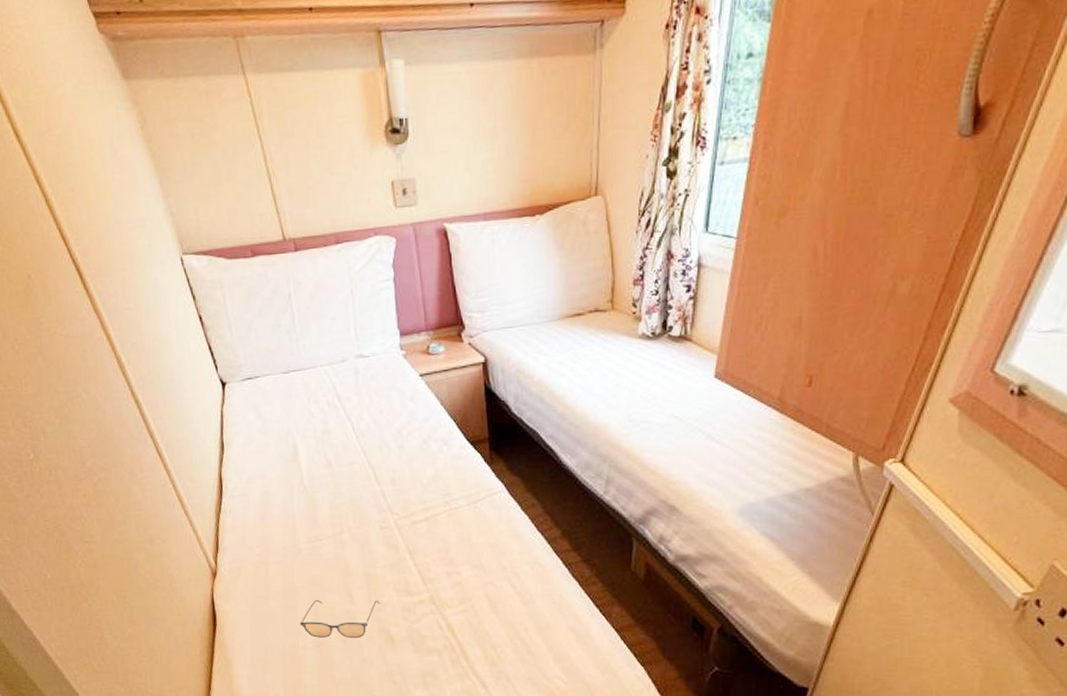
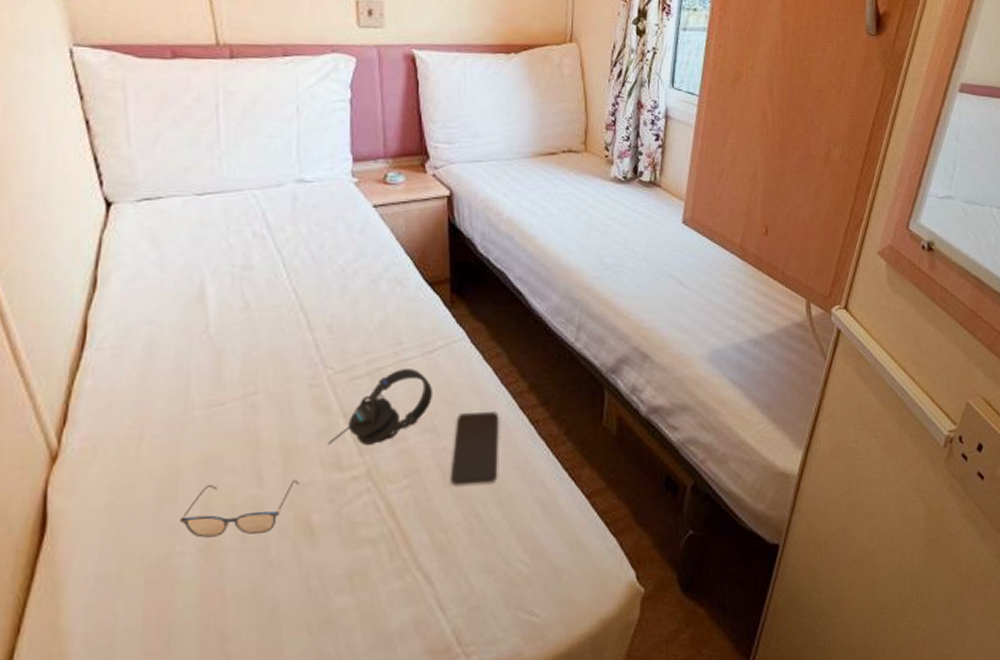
headphones: none [398,516,479,577] -> present [326,368,432,446]
smartphone: none [497,553,537,613] -> present [450,410,500,485]

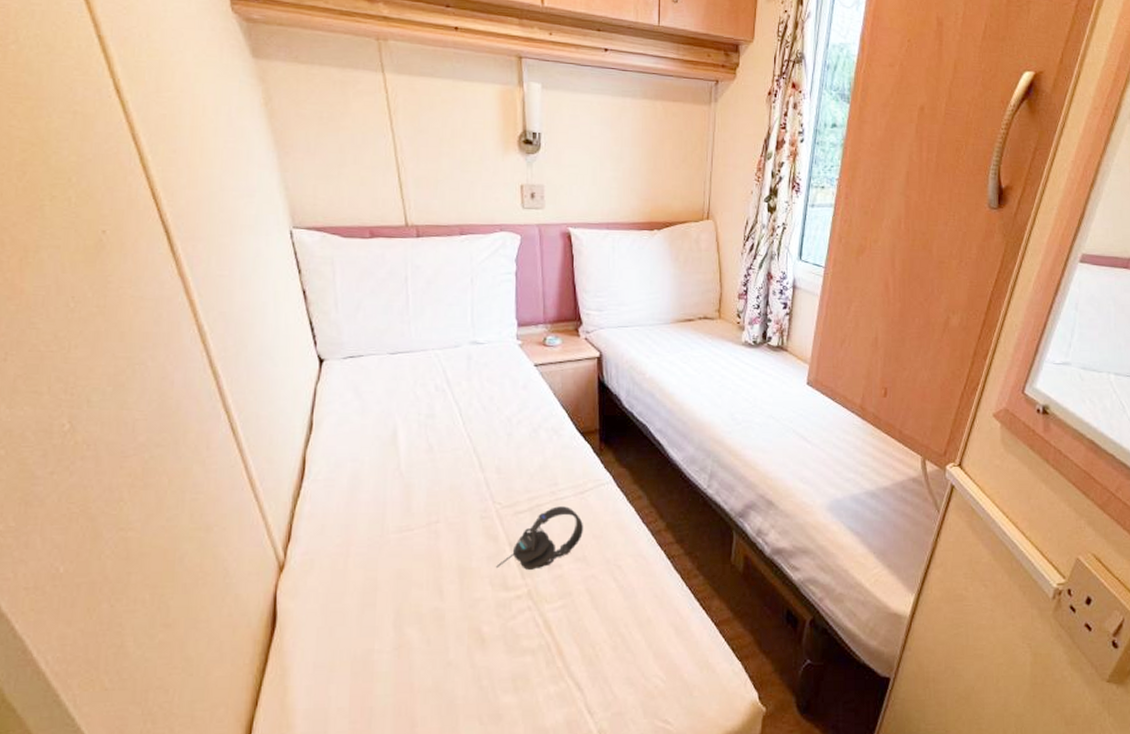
glasses: present [179,479,299,538] -> none [377,595,473,640]
smartphone: present [450,410,500,485] -> none [598,545,640,608]

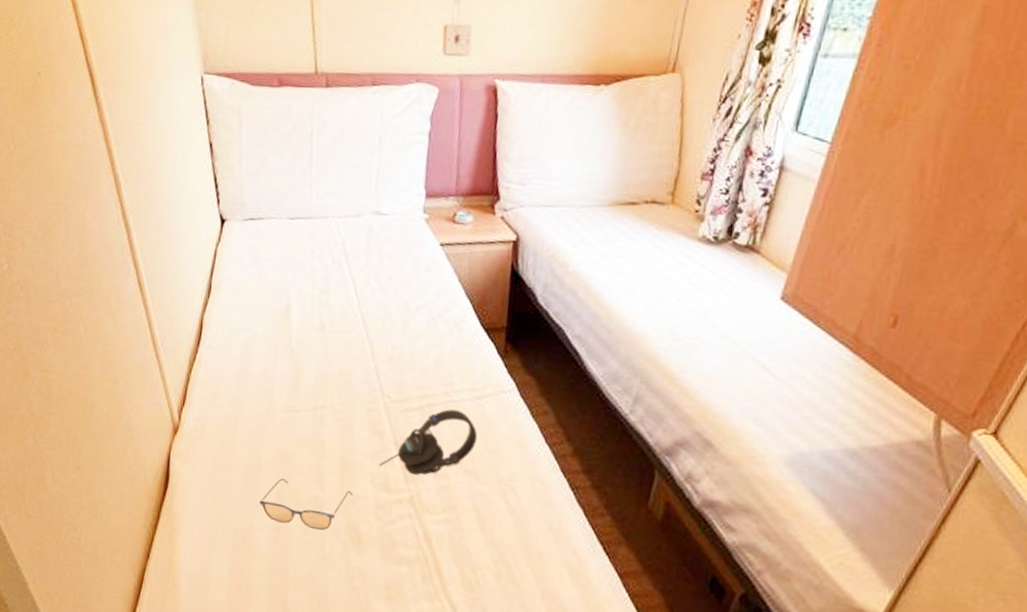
glasses: none [377,595,473,640] -> present [259,477,353,531]

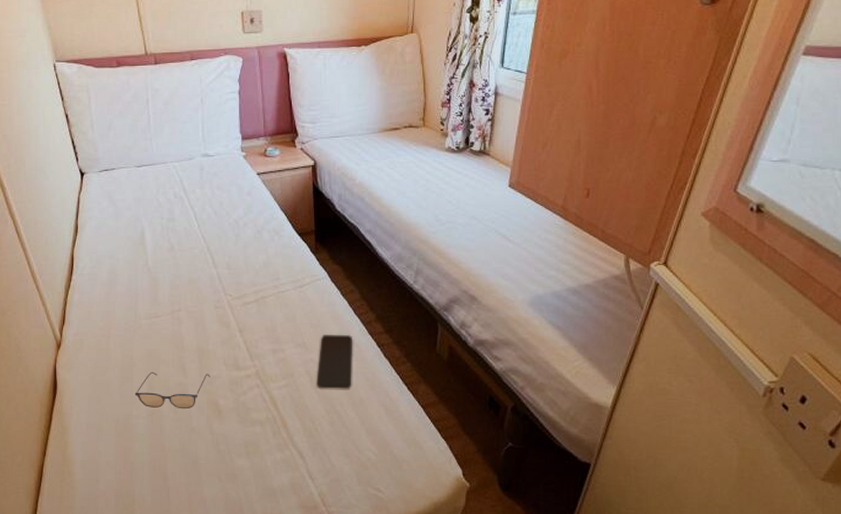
headphones: present [378,409,477,475] -> none [228,298,302,353]
smartphone: none [484,463,538,536] -> present [316,334,353,389]

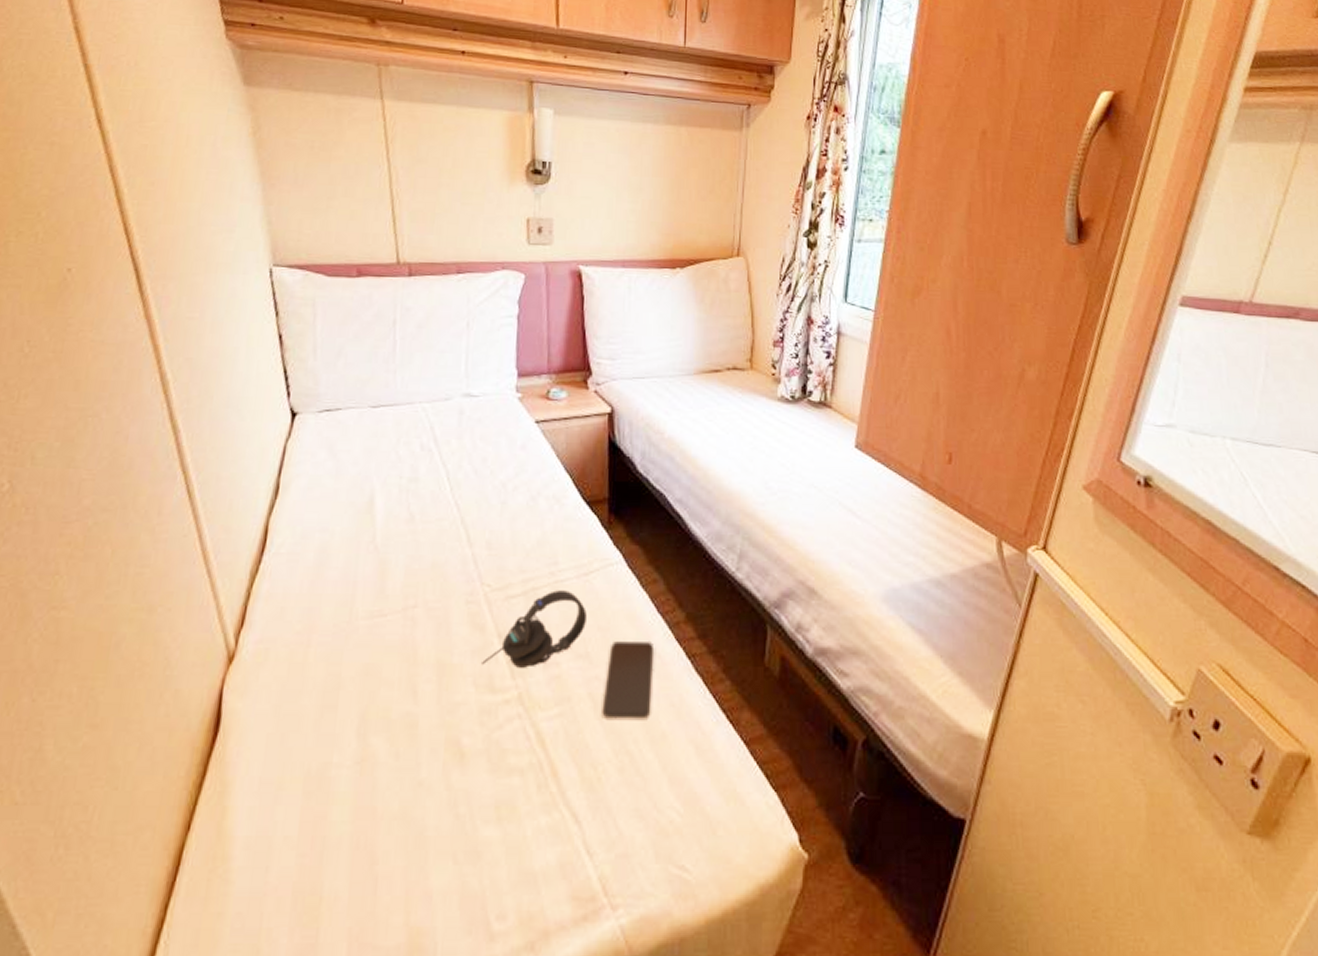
glasses: present [134,371,210,410] -> none [338,696,452,753]
headphones: none [228,298,302,353] -> present [480,590,587,668]

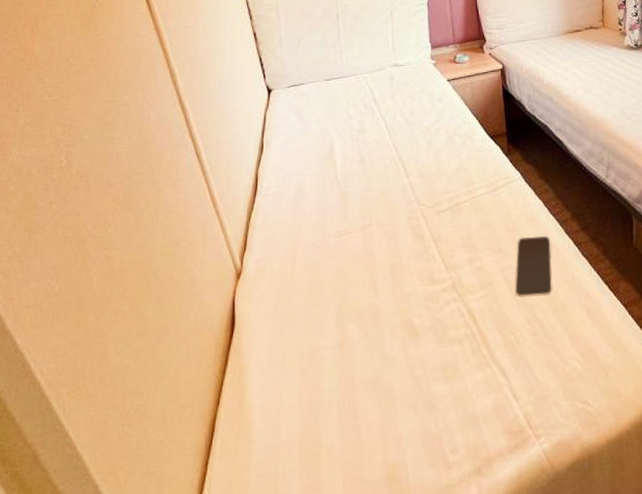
headphones: present [480,590,587,668] -> none [422,203,498,264]

